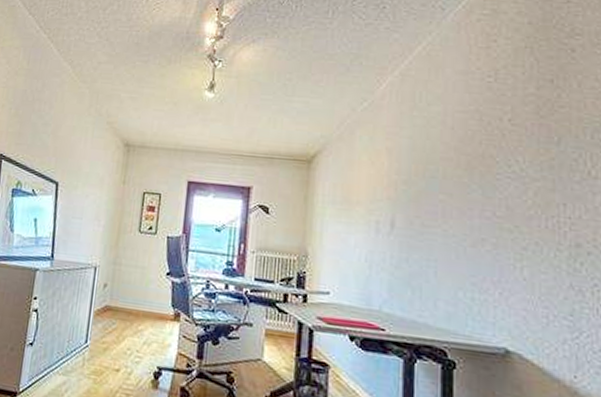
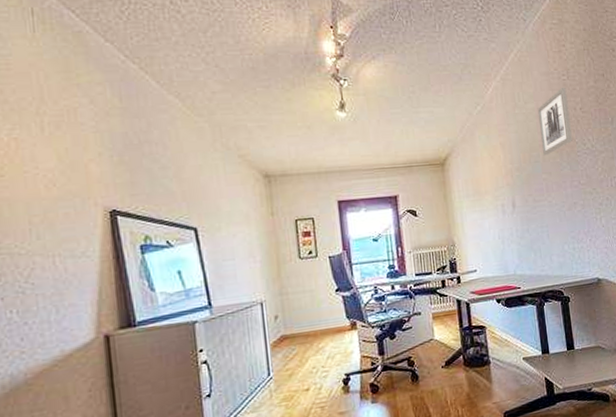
wall art: none [443,92,491,172] -> present [537,88,572,156]

